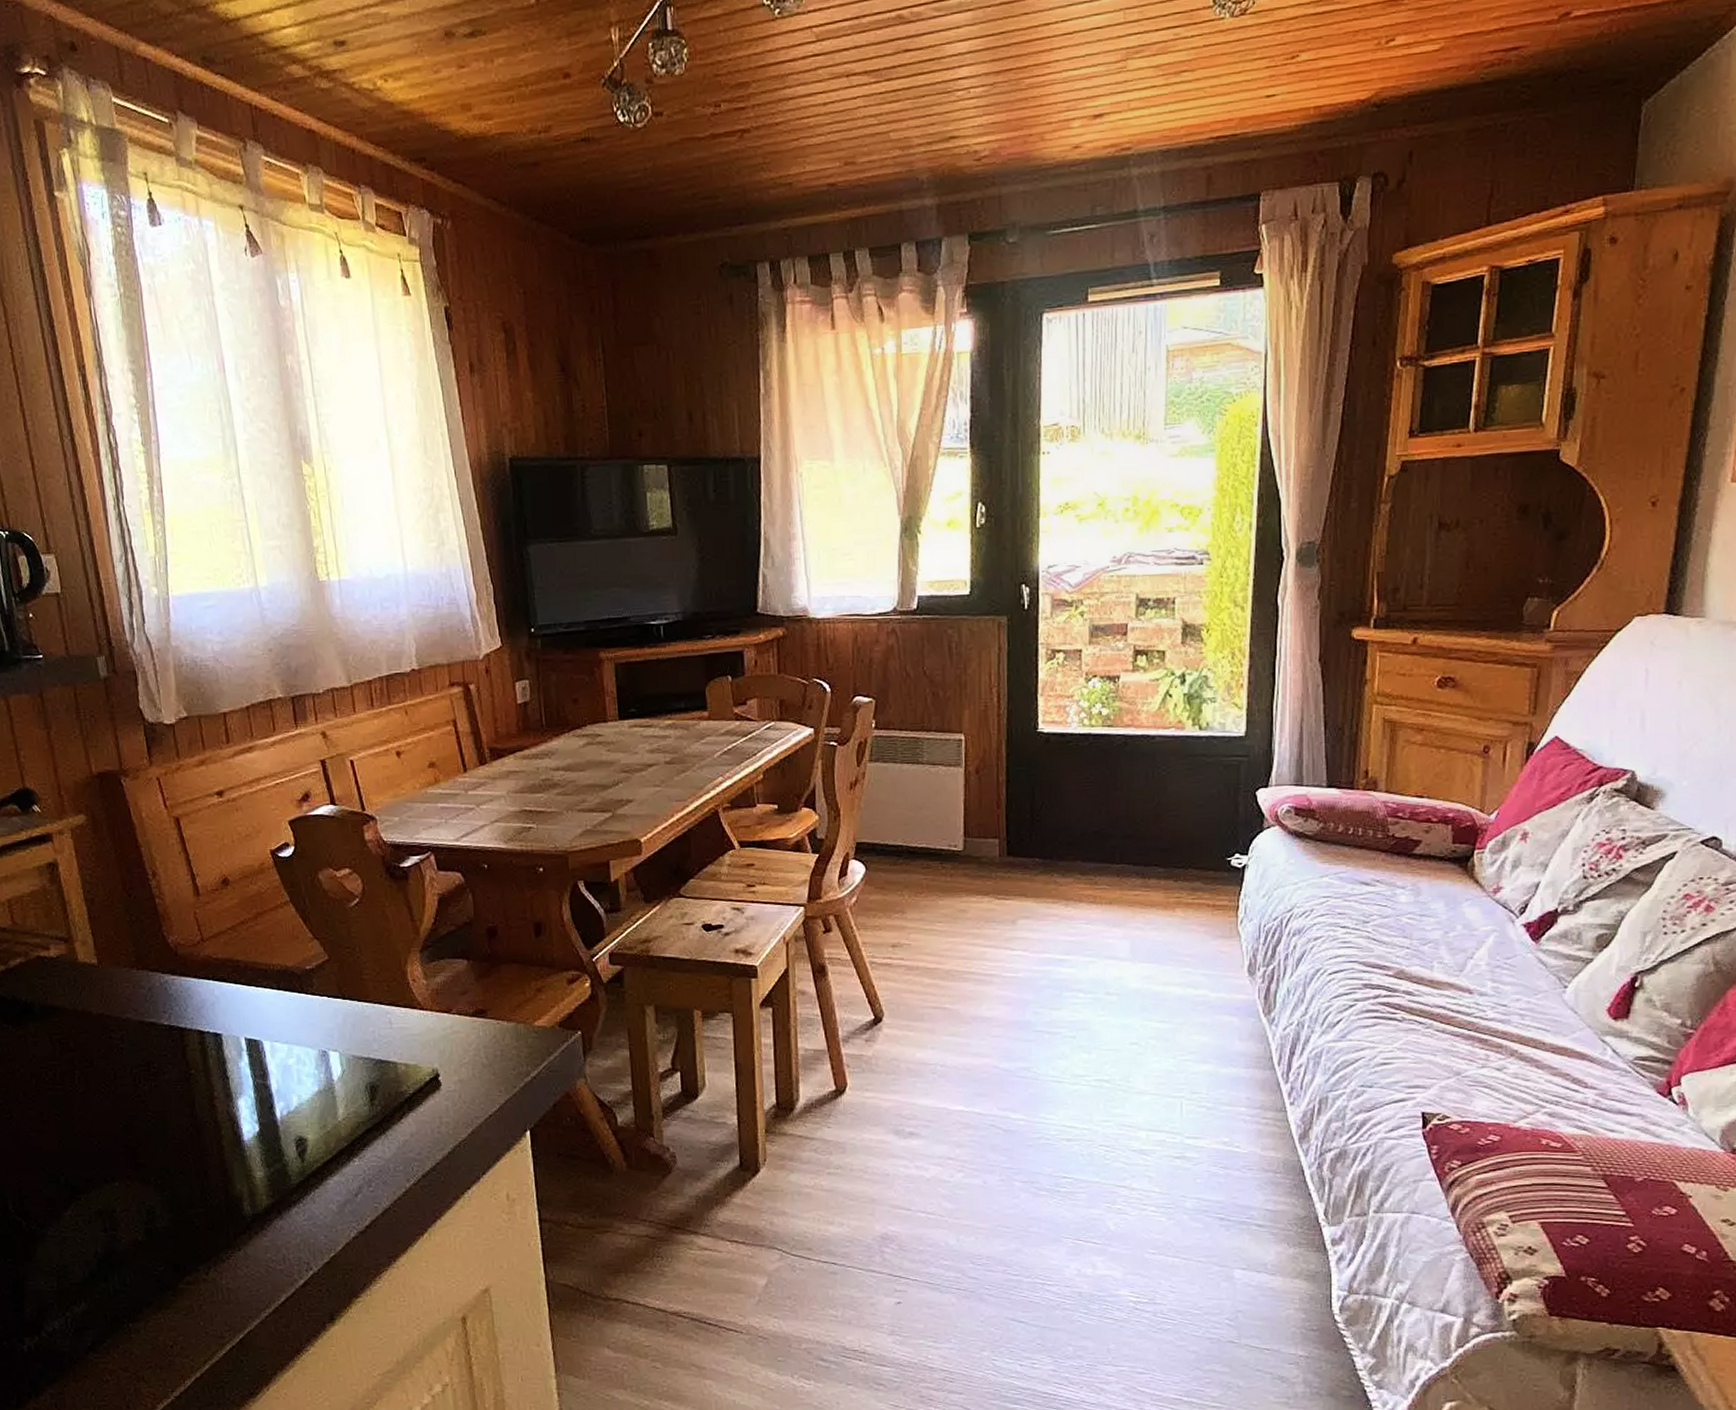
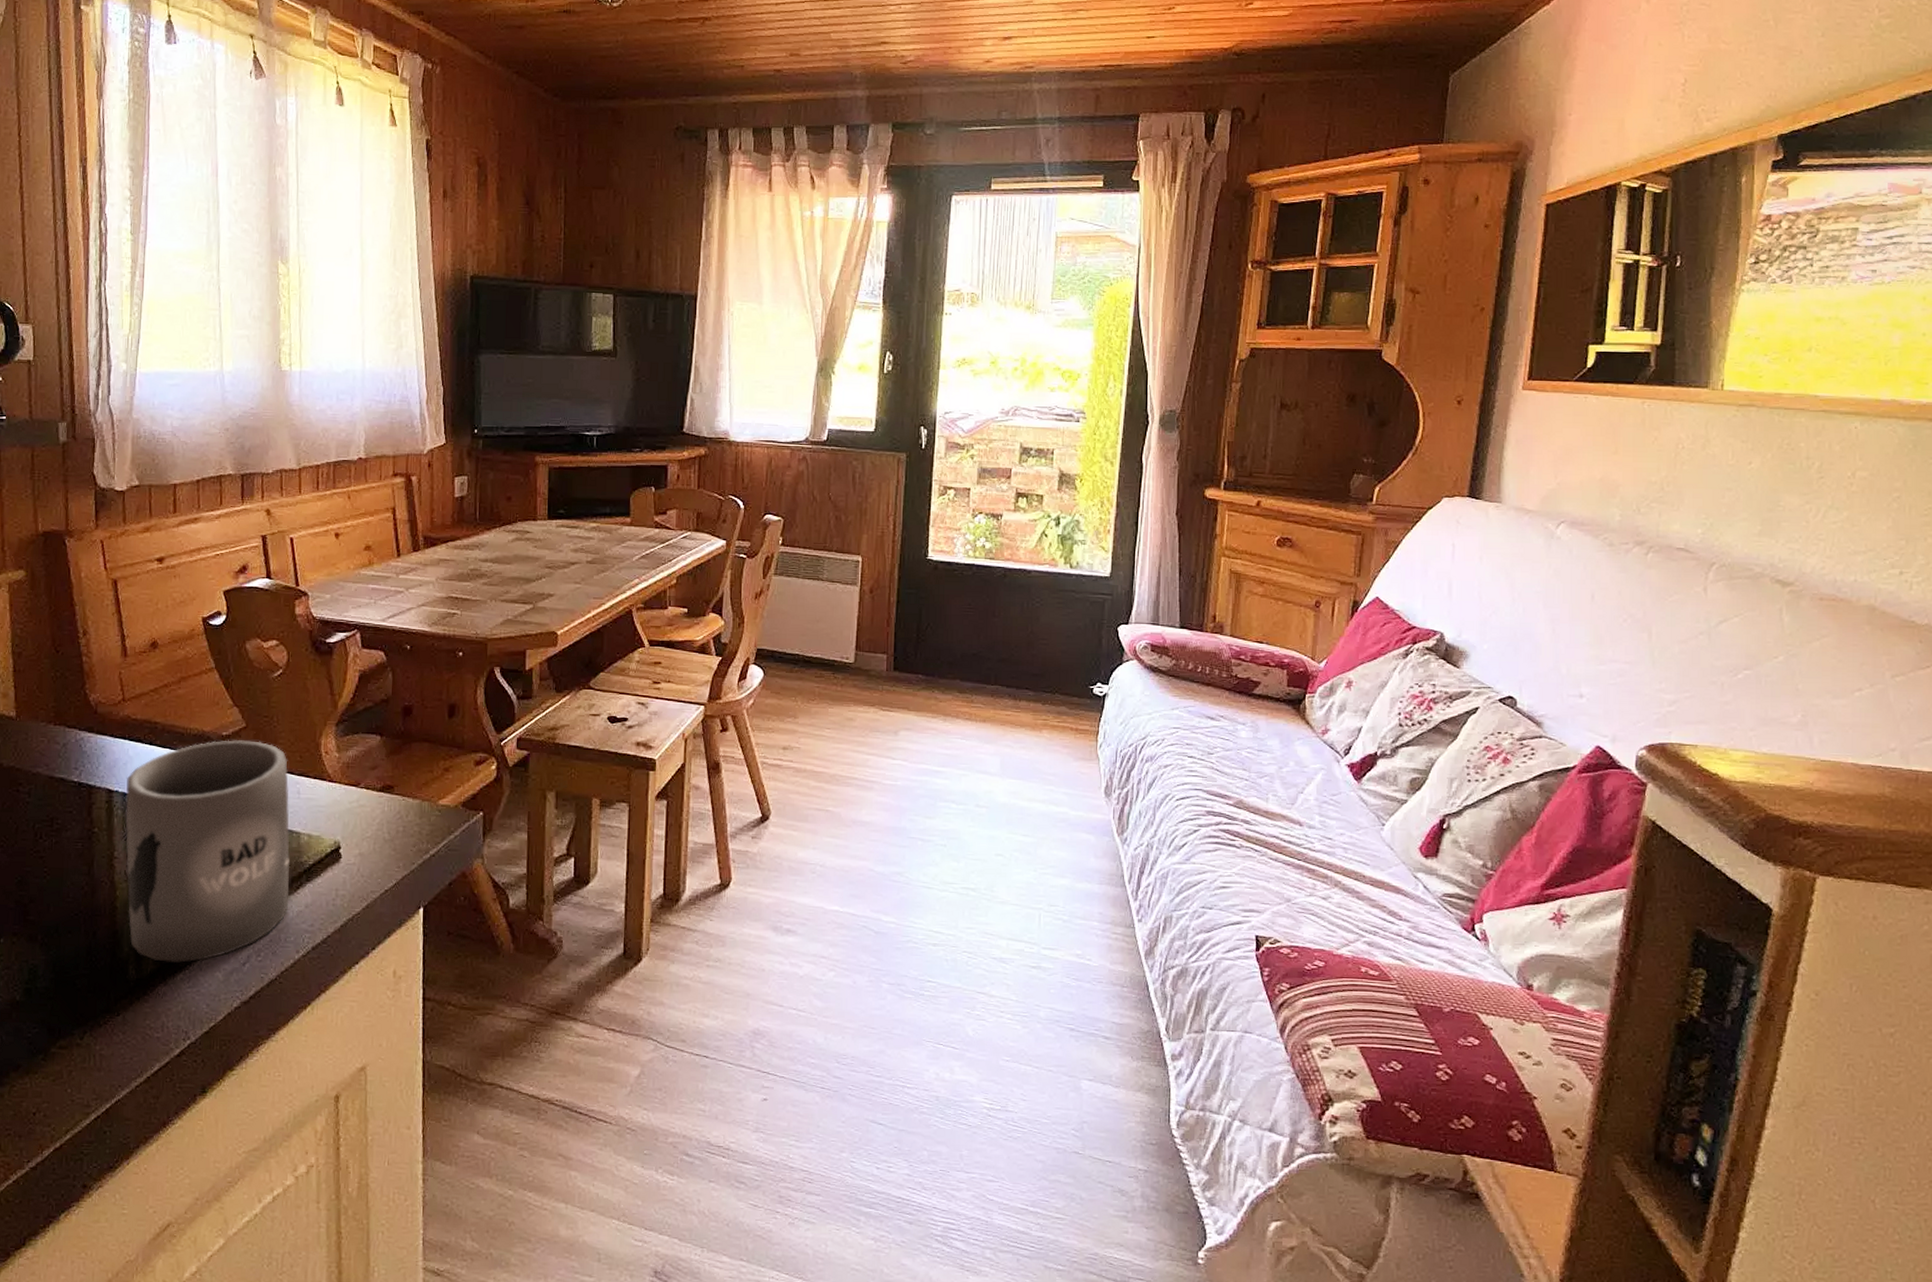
mug: none [215,973,394,1198] -> present [125,740,290,964]

